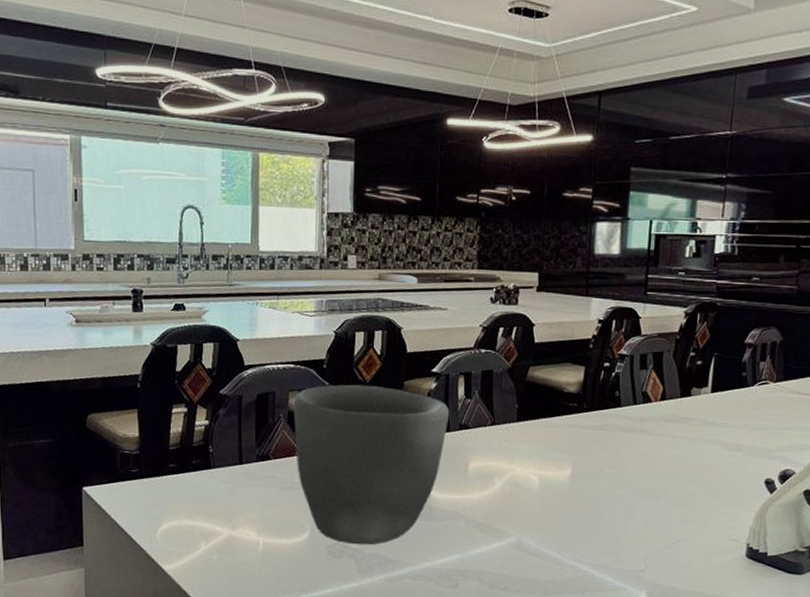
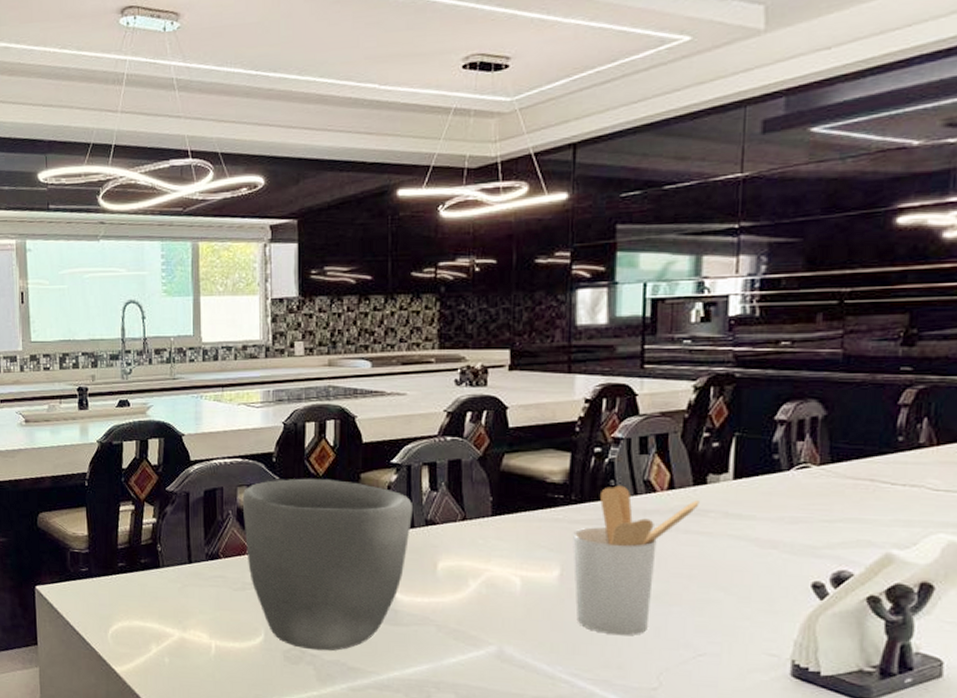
utensil holder: none [582,396,685,526] -> present [573,485,700,636]

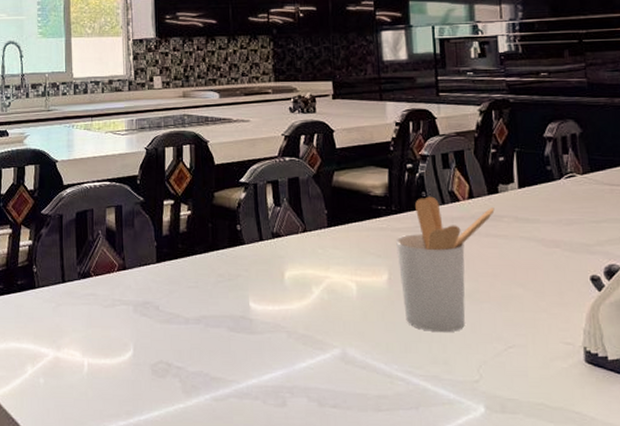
bowl: present [242,478,414,651] -> none [110,198,261,363]

